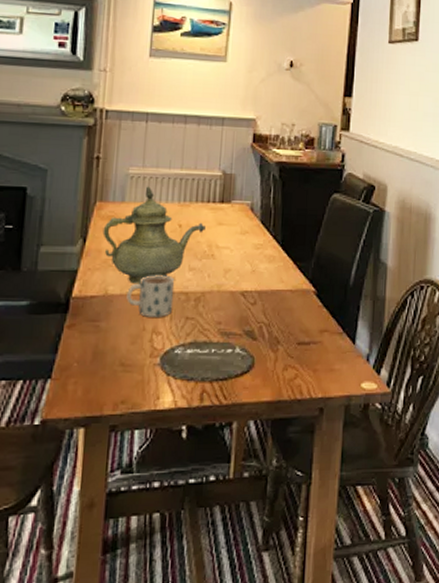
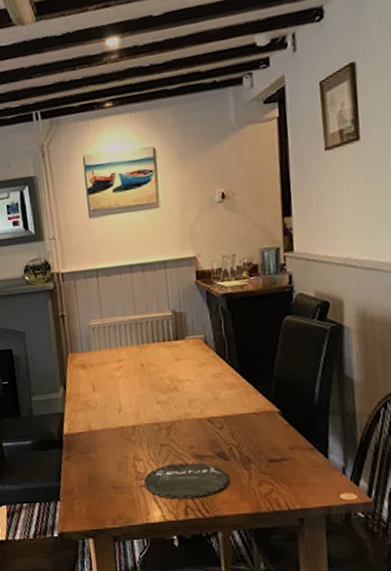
teapot: present [103,186,205,285] -> none [78,334,165,420]
mug: present [126,275,175,319] -> none [107,410,149,447]

